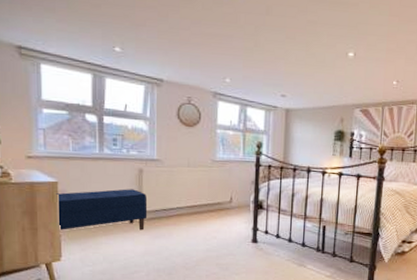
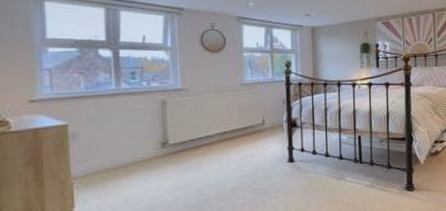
bench: present [56,189,148,231] -> none [66,122,174,177]

